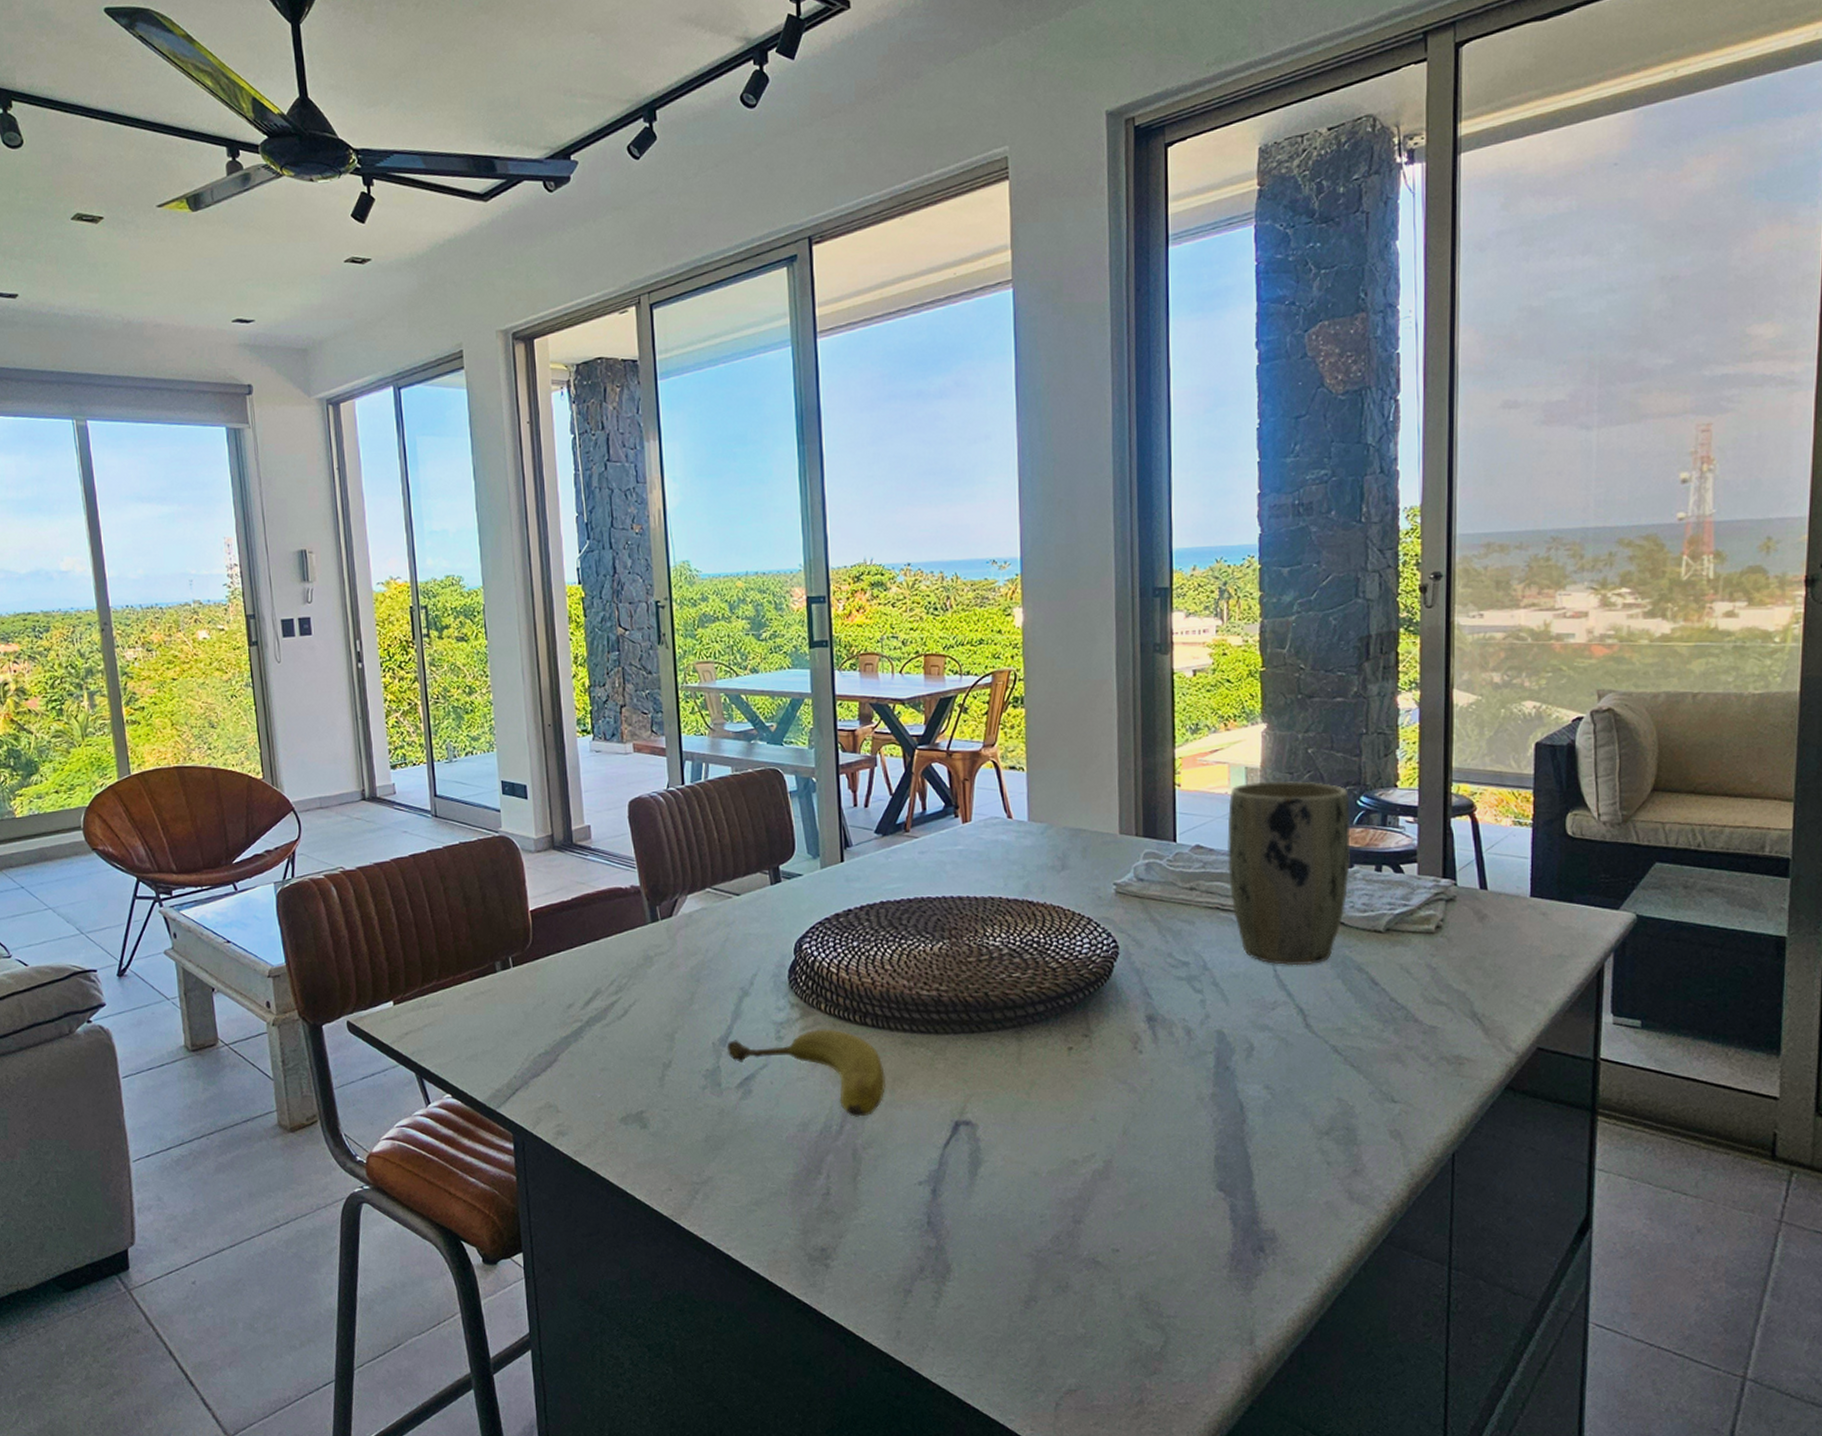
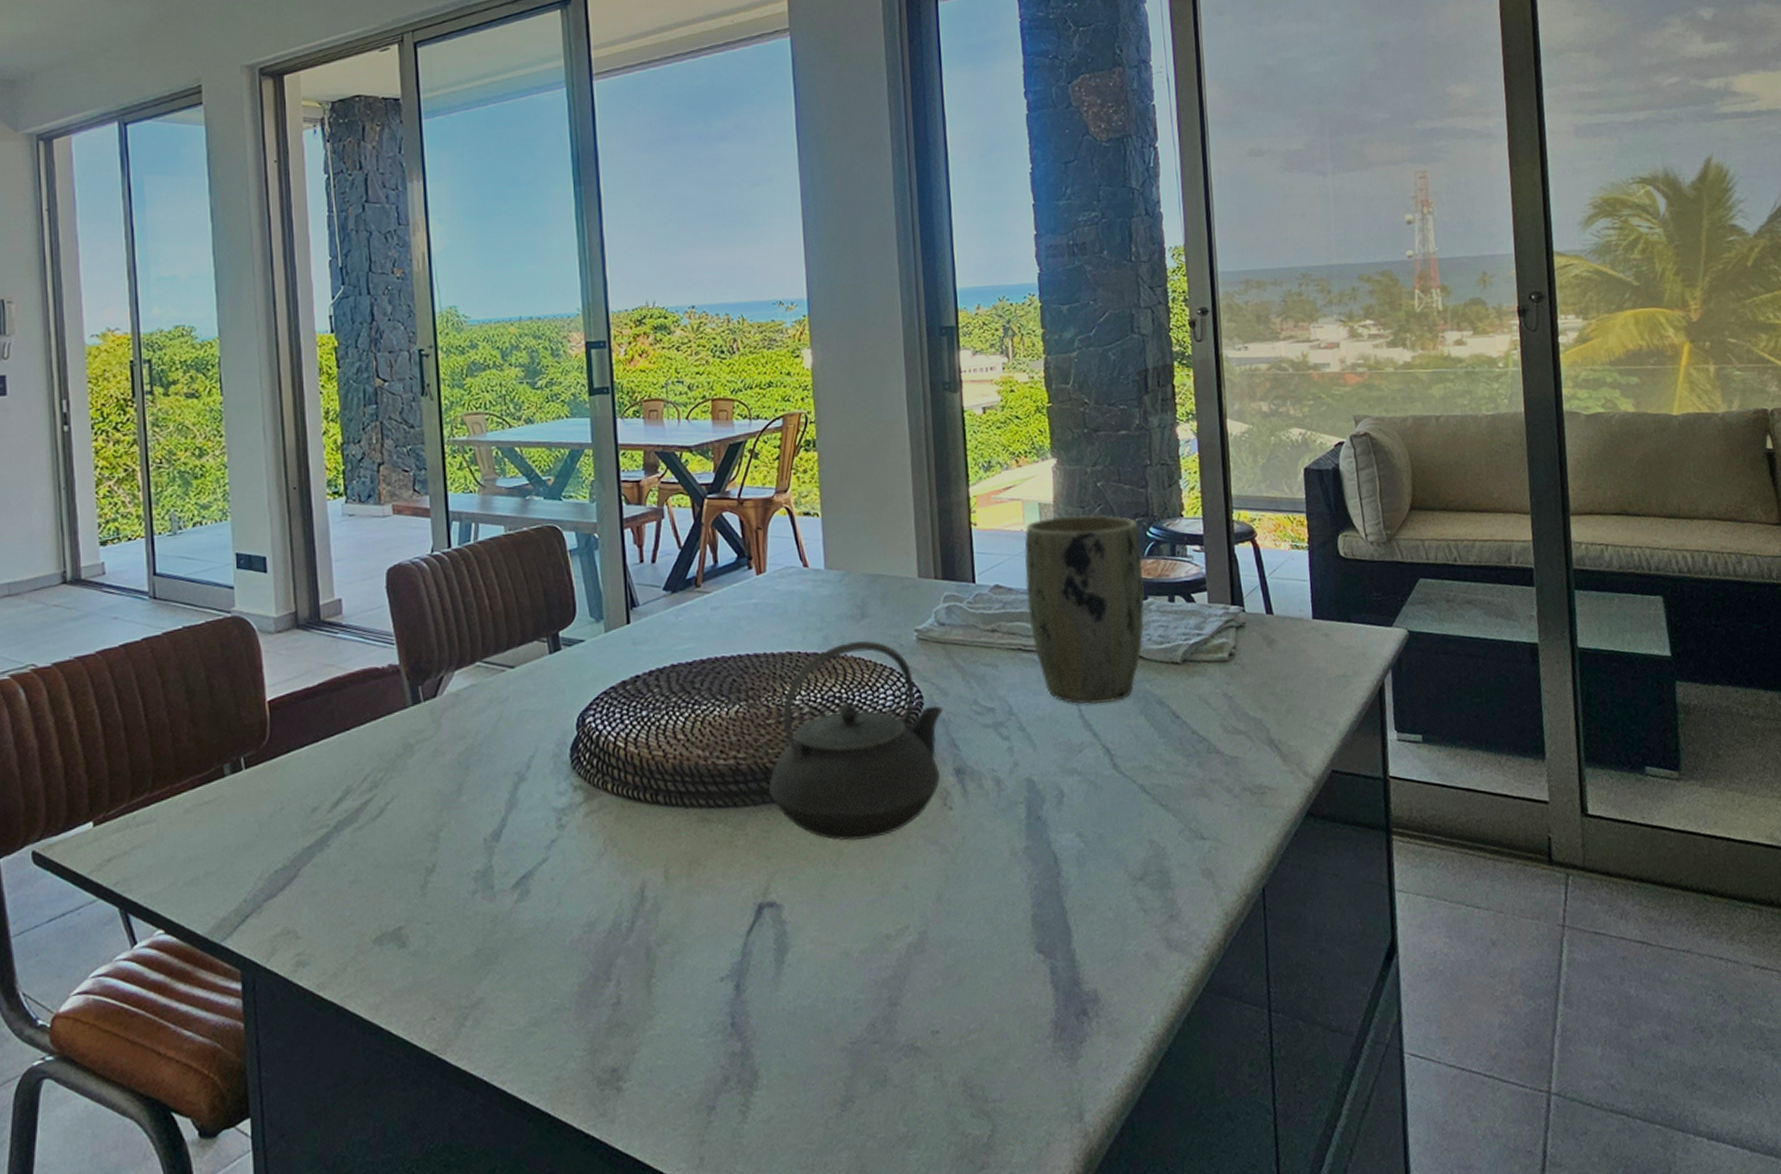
fruit: present [726,1029,887,1117] -> none [500,811,682,910]
teapot: none [968,890,1139,1073] -> present [769,640,944,841]

